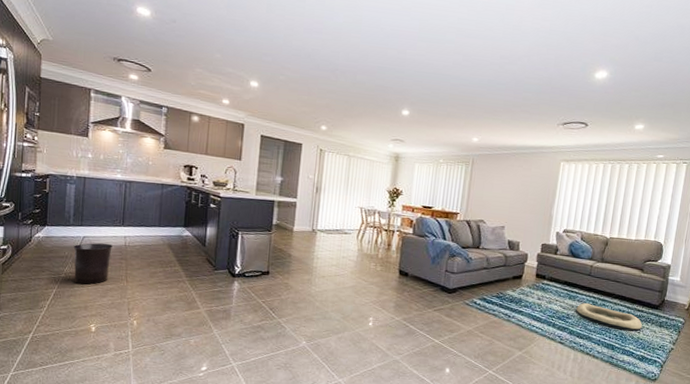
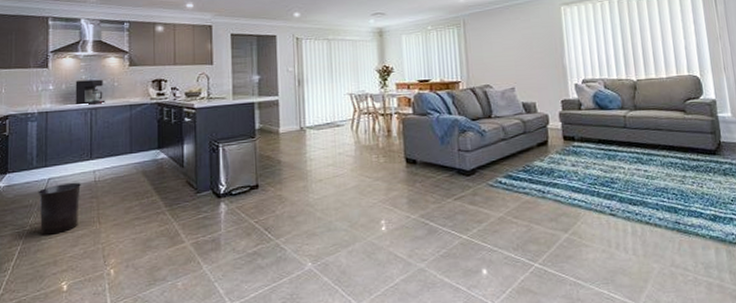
coffee maker: none [112,153,140,180] -> present [75,79,106,107]
dog bed: present [576,303,643,332] -> none [620,161,704,188]

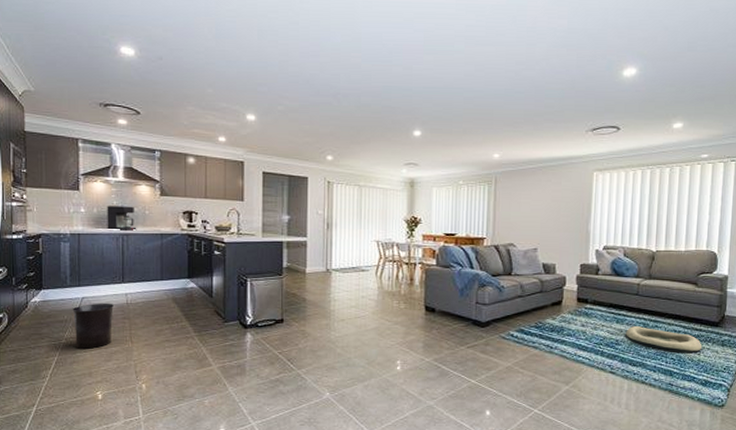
dog bed: none [620,161,704,188] -> present [626,326,703,354]

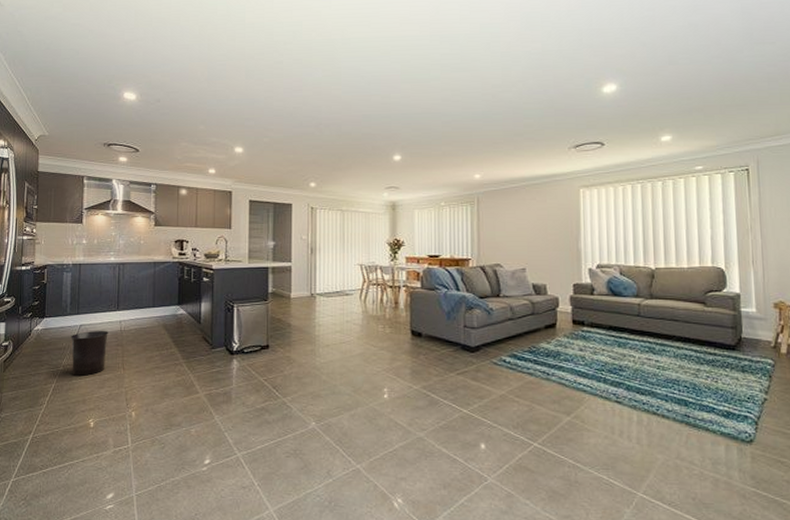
coffee maker: present [107,206,137,232] -> none [105,236,132,261]
dog bed: present [626,326,703,354] -> none [630,350,720,381]

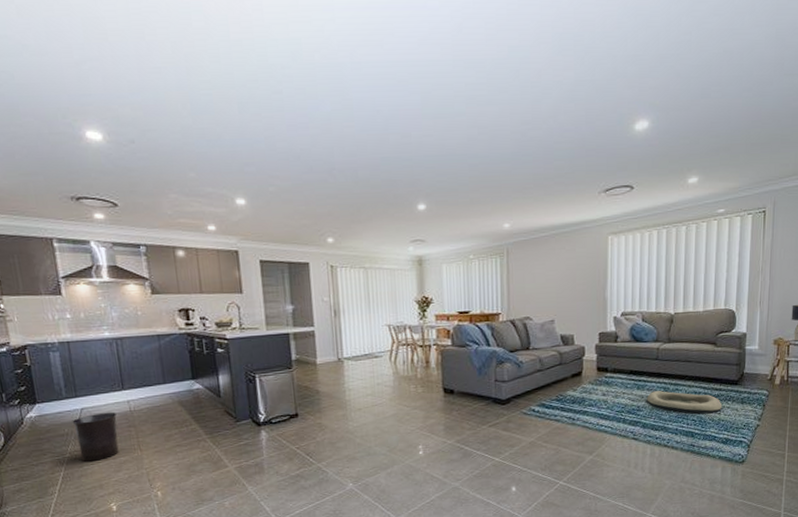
dog bed: none [630,350,720,381] -> present [647,391,723,415]

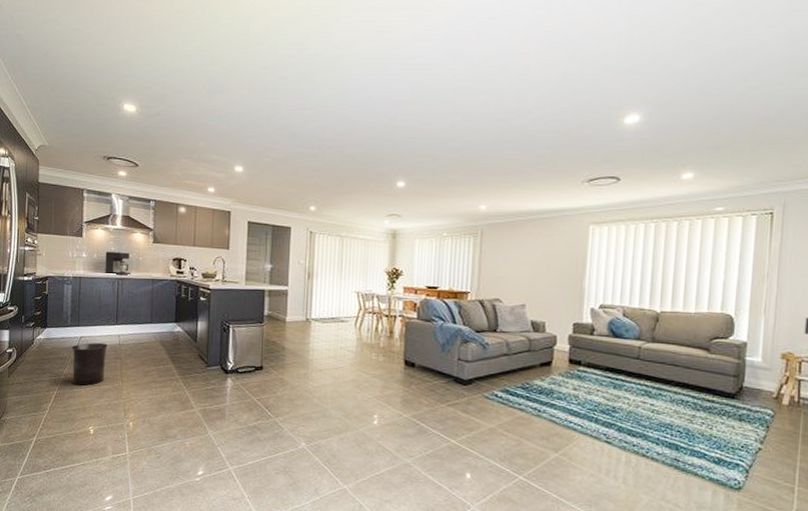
coffee maker: none [94,307,131,337] -> present [105,251,131,277]
dog bed: present [647,391,723,415] -> none [624,393,715,427]

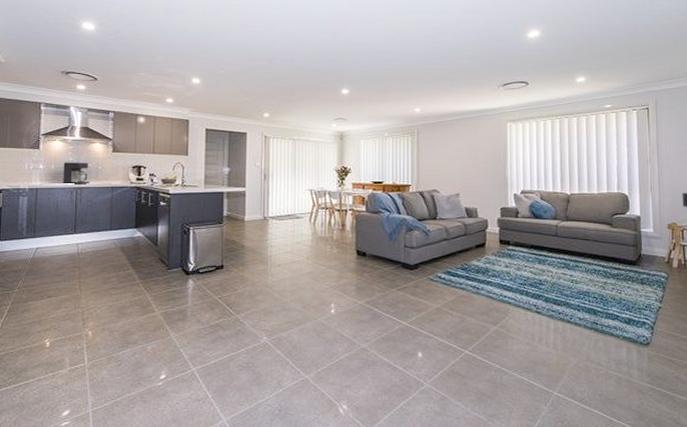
waste bin: present [71,342,107,386] -> none [26,252,65,297]

